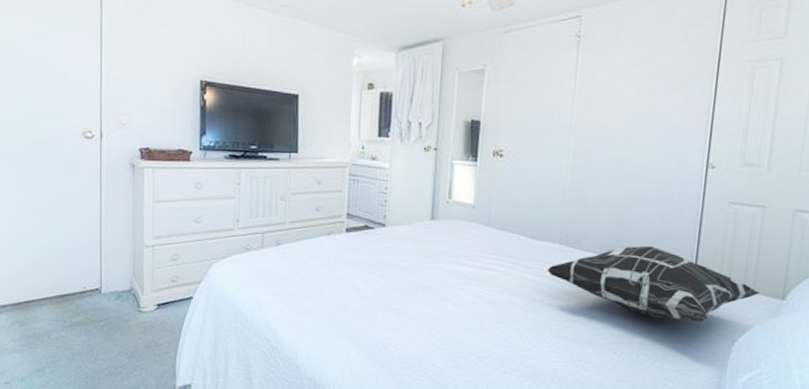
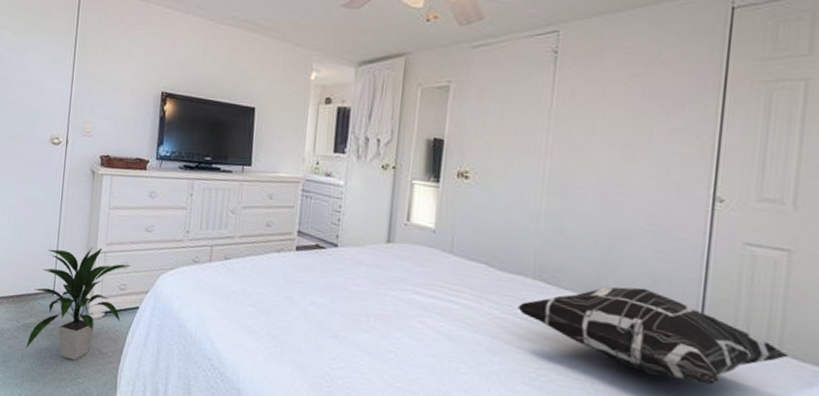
indoor plant: none [75,241,181,354] -> present [25,246,131,361]

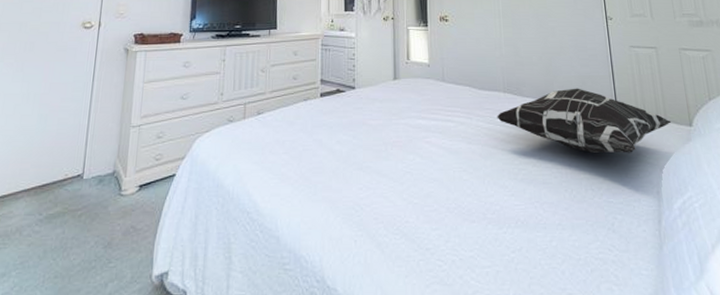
indoor plant: present [25,246,131,361] -> none [47,122,166,244]

